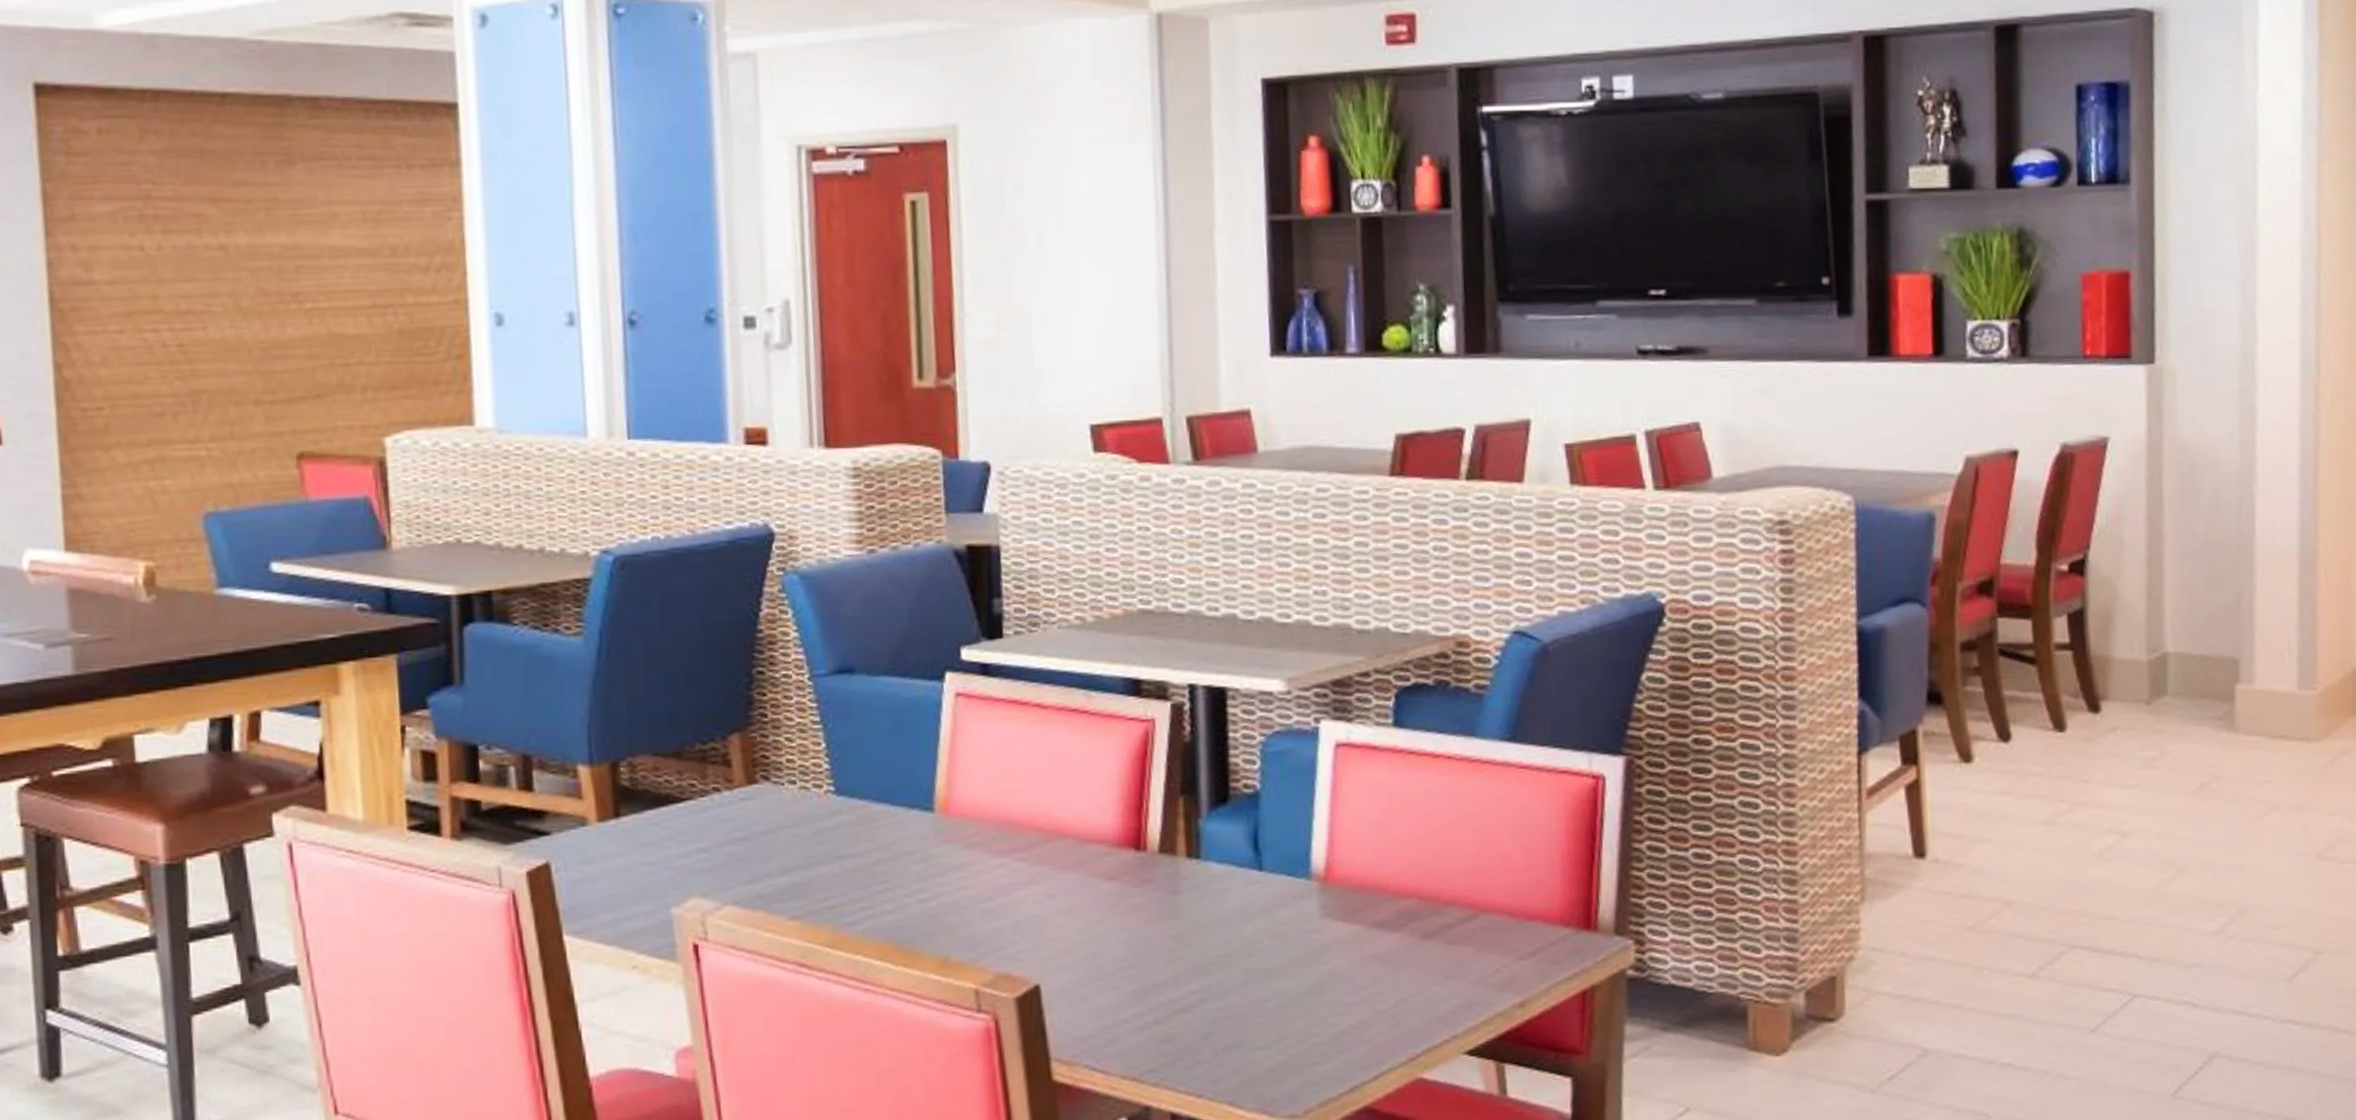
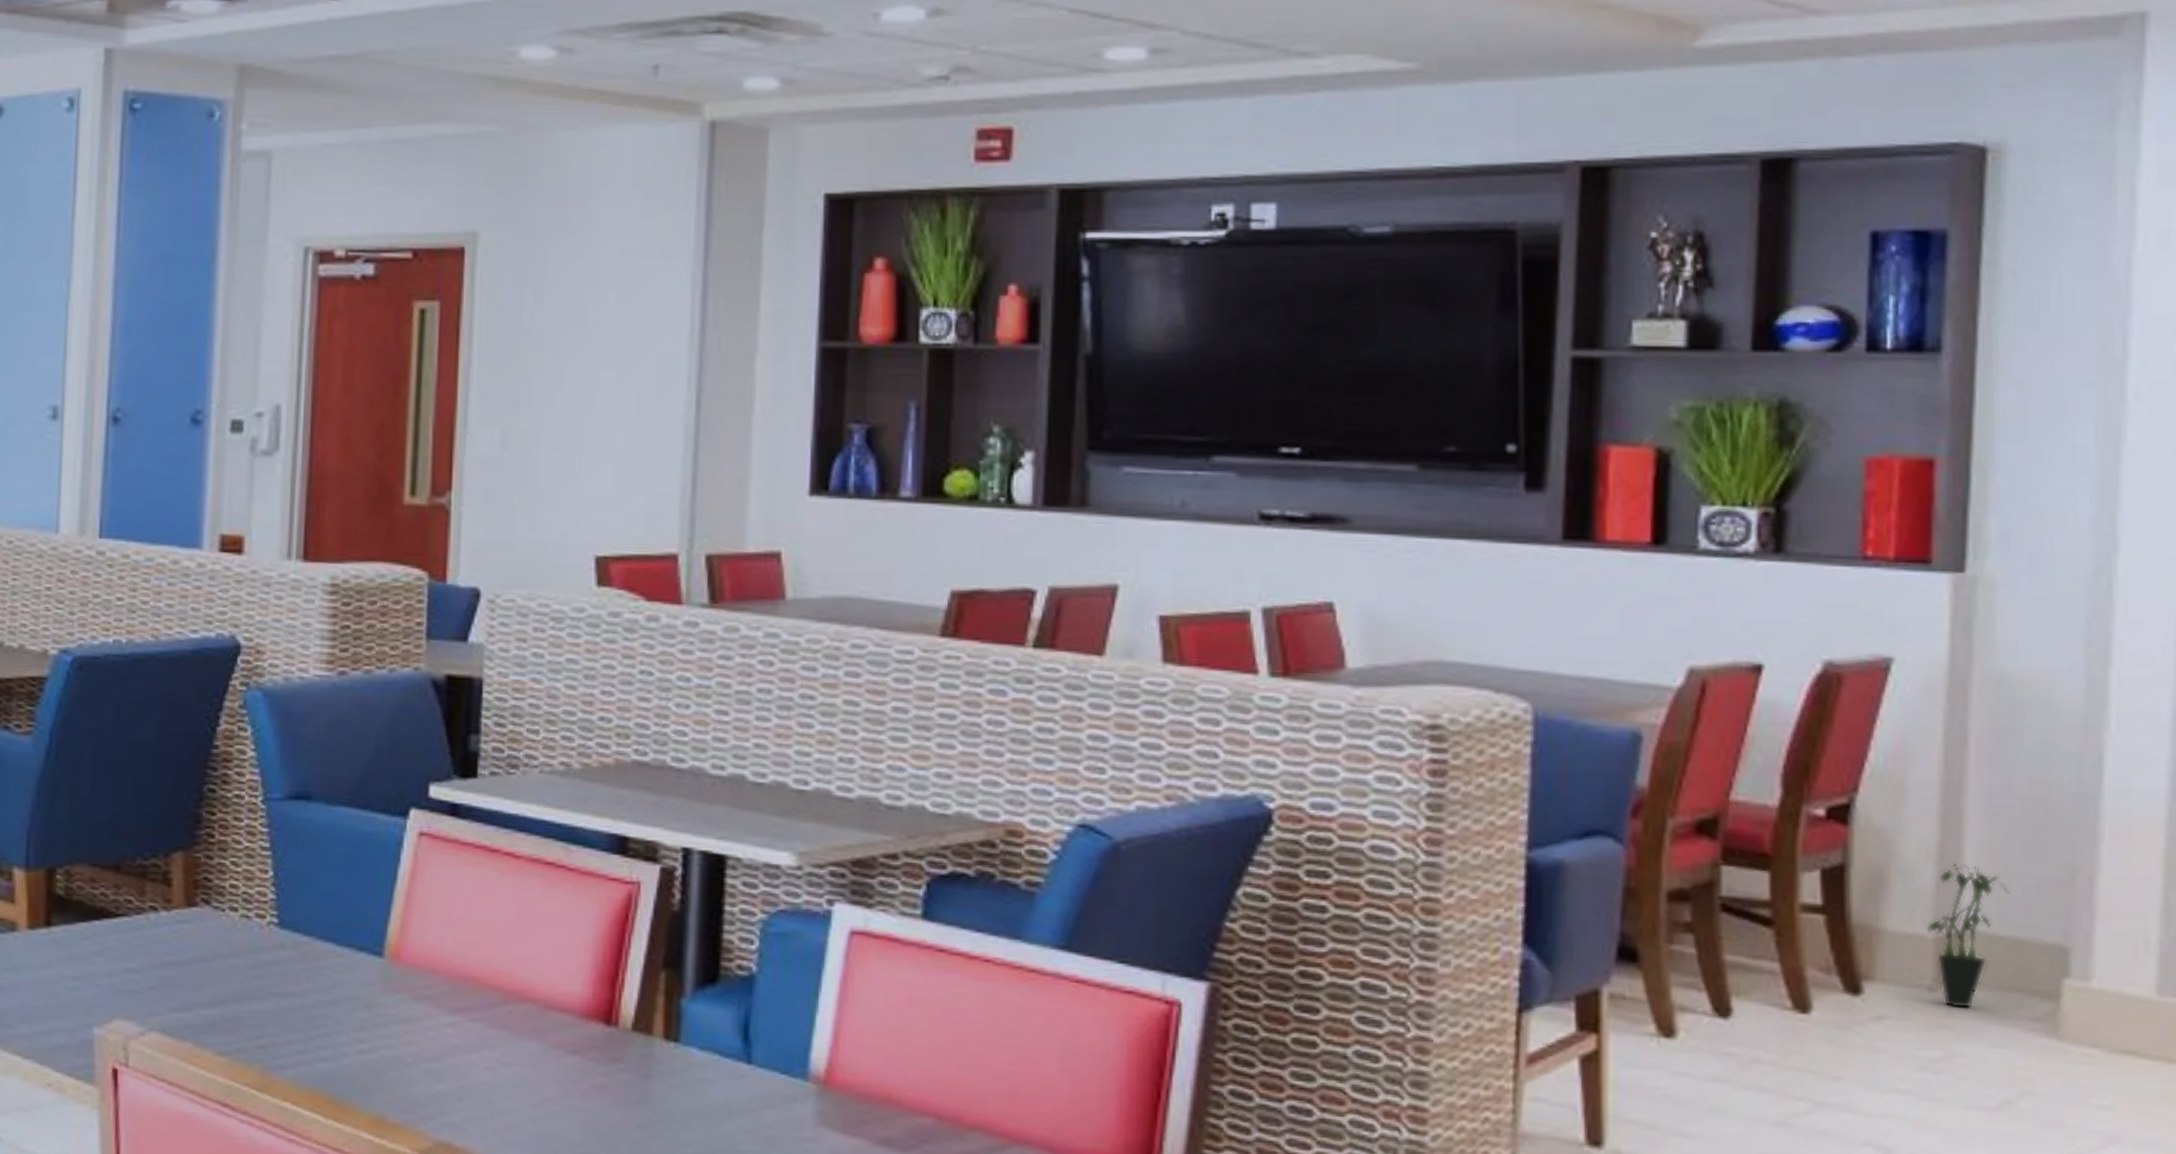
potted plant: none [2143,600,2197,716] -> present [1927,863,2010,1009]

